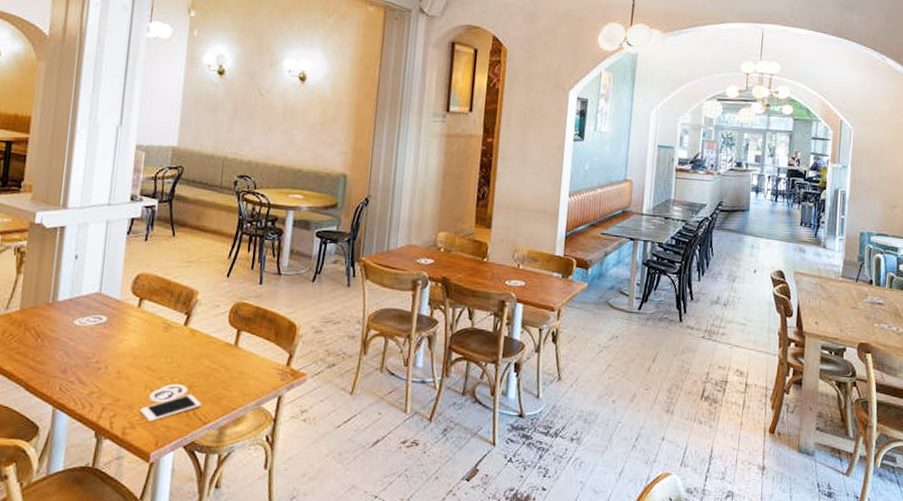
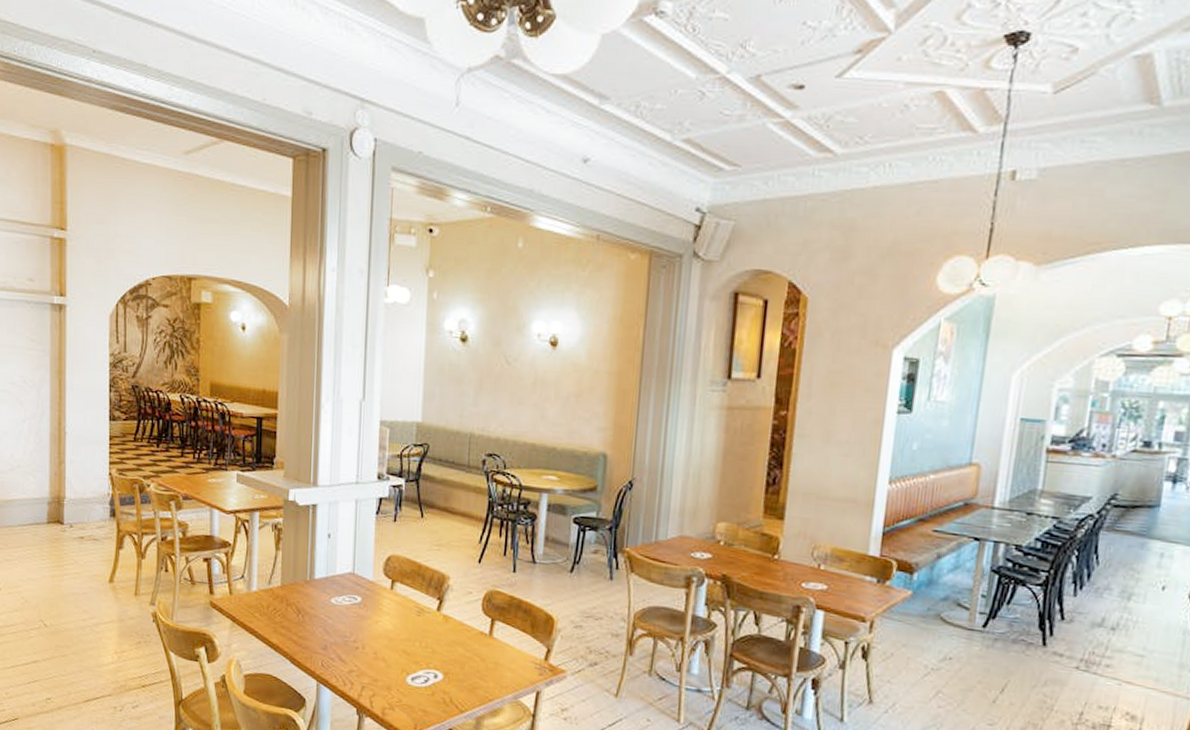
cell phone: present [140,394,202,422] -> none [398,681,458,705]

